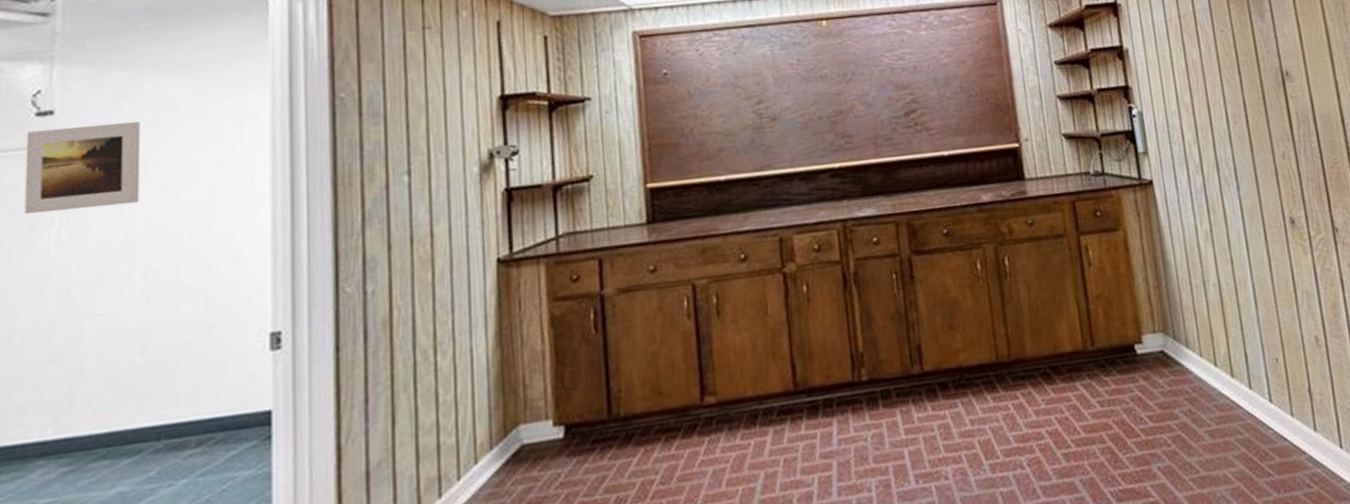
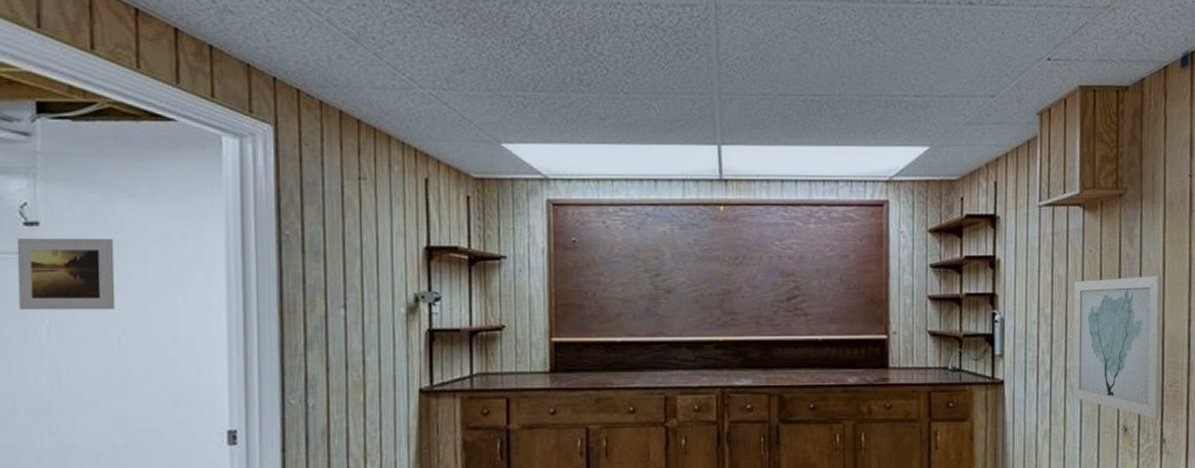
wall art: none [1210,50,1327,207] -> present [1073,276,1161,420]

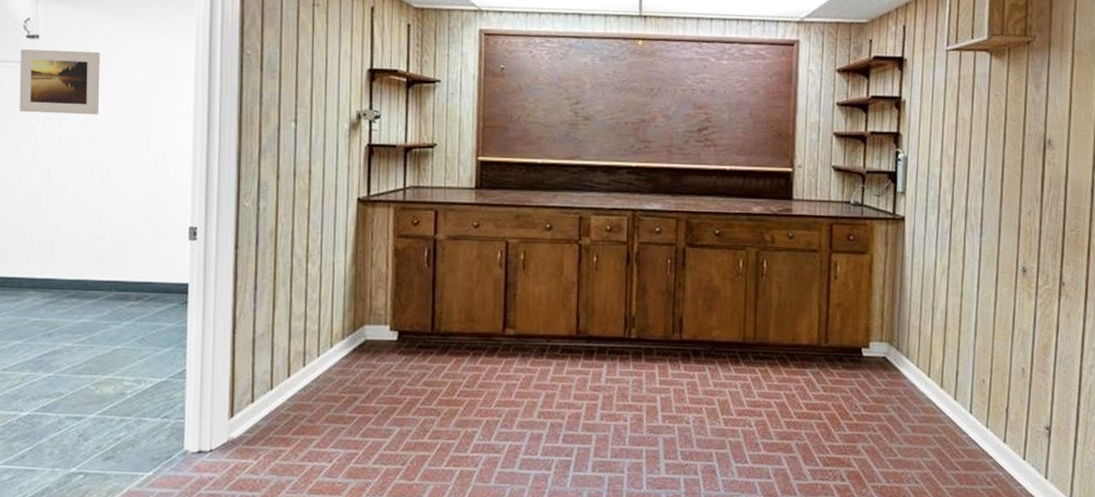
wall art: present [1073,276,1161,420] -> none [973,122,1067,263]

